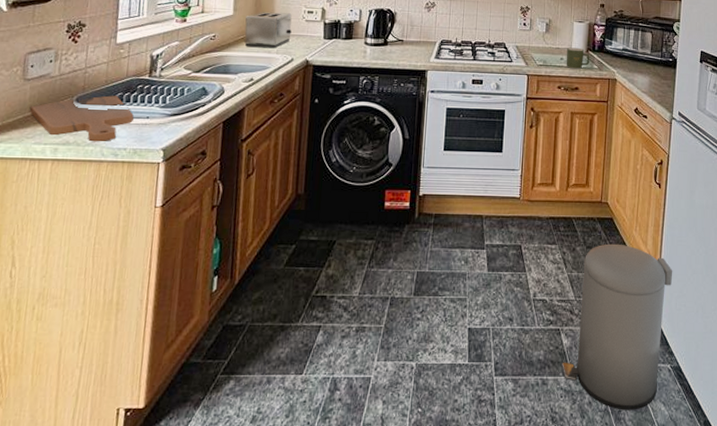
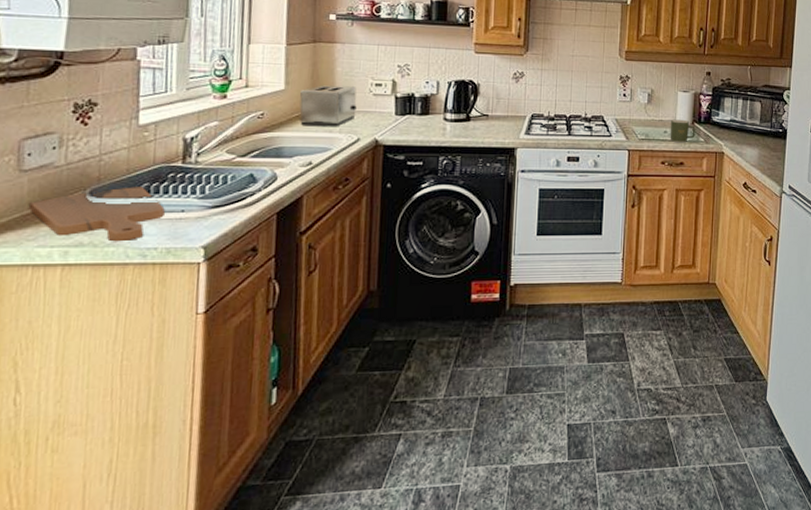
pedal bin: present [562,243,673,410] -> none [668,325,783,497]

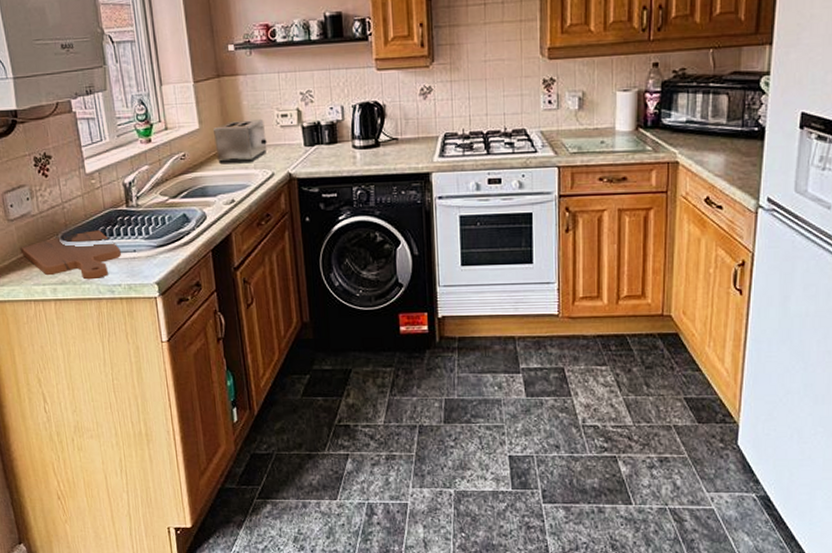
mug: present [670,119,696,143] -> none [608,125,641,155]

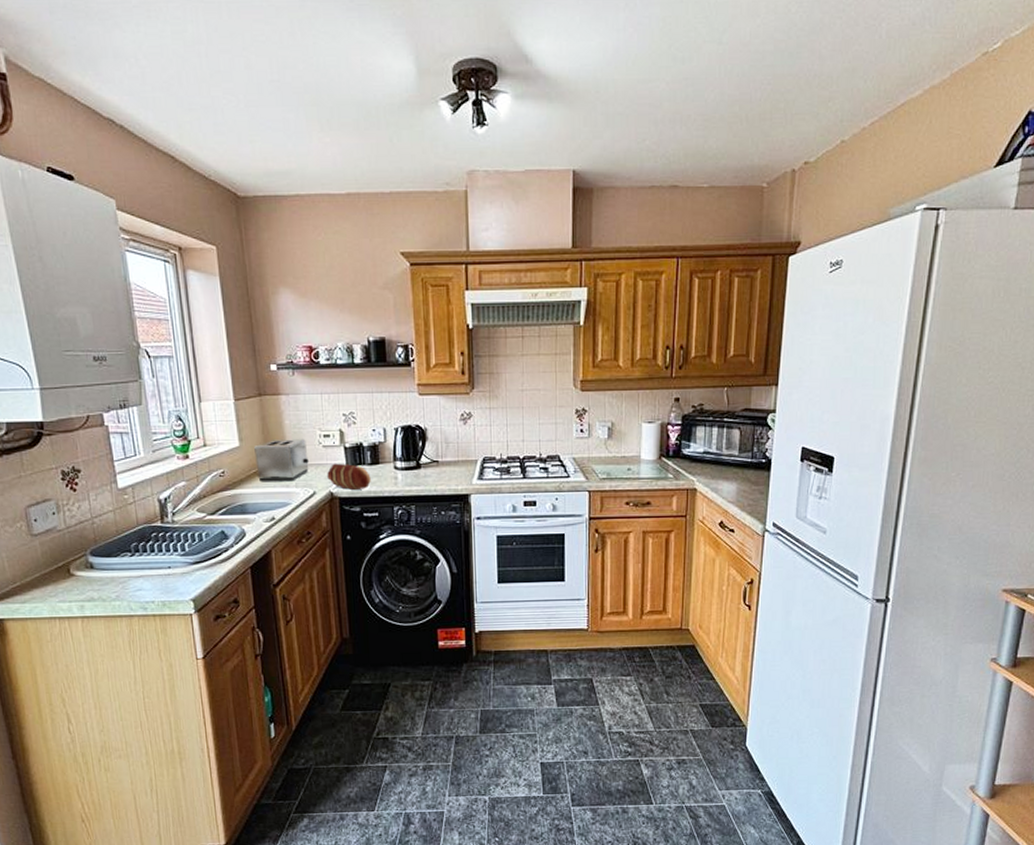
cutting board: present [21,230,121,280] -> none [45,546,155,597]
bread loaf: none [285,143,329,170] -> present [327,463,371,490]

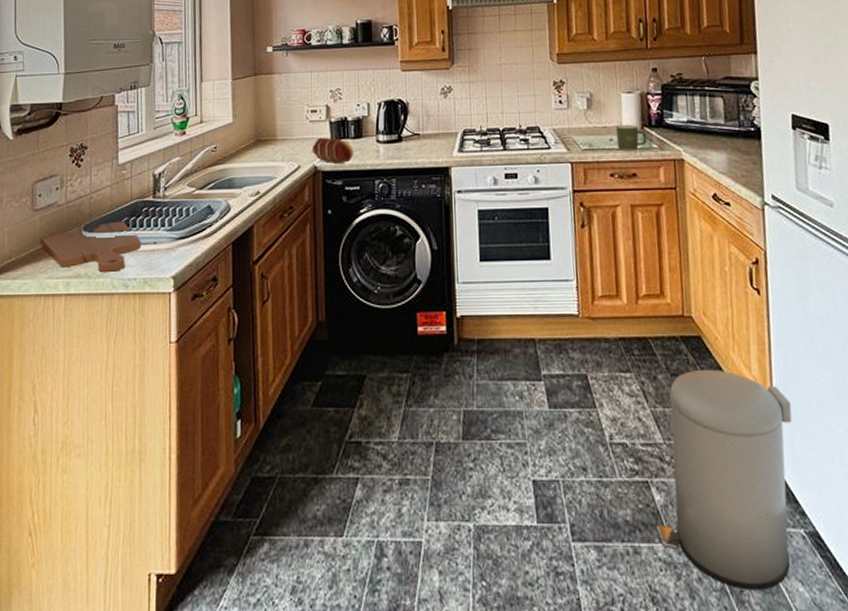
cutting board: none [45,546,155,597] -> present [41,221,141,273]
toaster: present [254,438,309,482] -> none [246,114,296,157]
mug: none [634,454,663,481] -> present [615,124,647,152]
pedal bin: none [643,672,765,834] -> present [656,369,792,591]

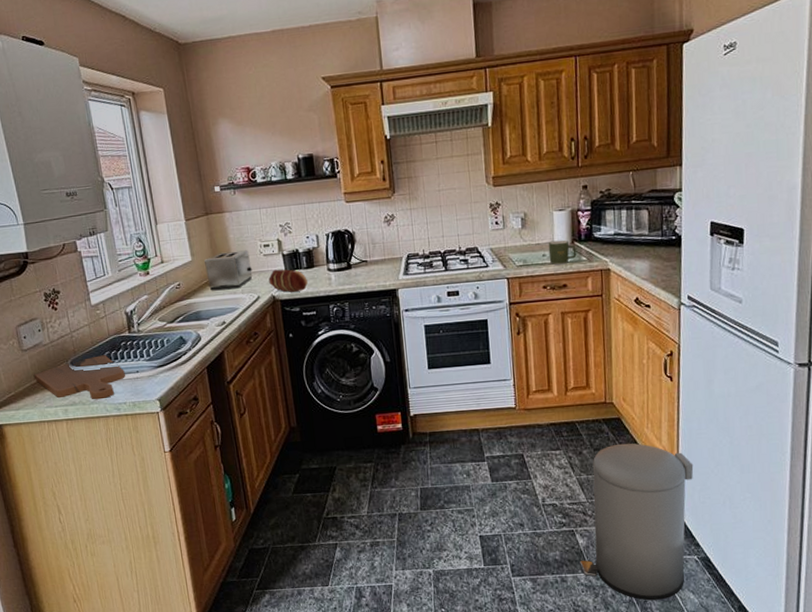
toaster: none [246,114,296,157] -> present [204,250,253,291]

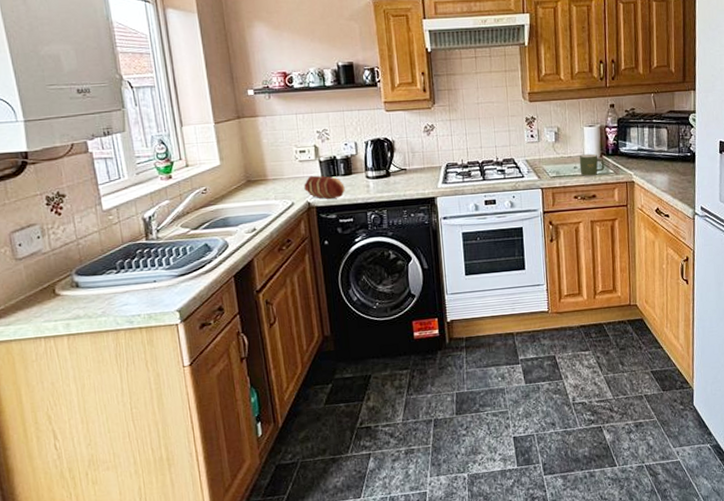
cutting board: present [34,355,125,400] -> none [30,263,140,313]
toaster: present [204,250,253,291] -> none [234,155,287,196]
pedal bin: present [580,443,694,601] -> none [607,342,707,489]

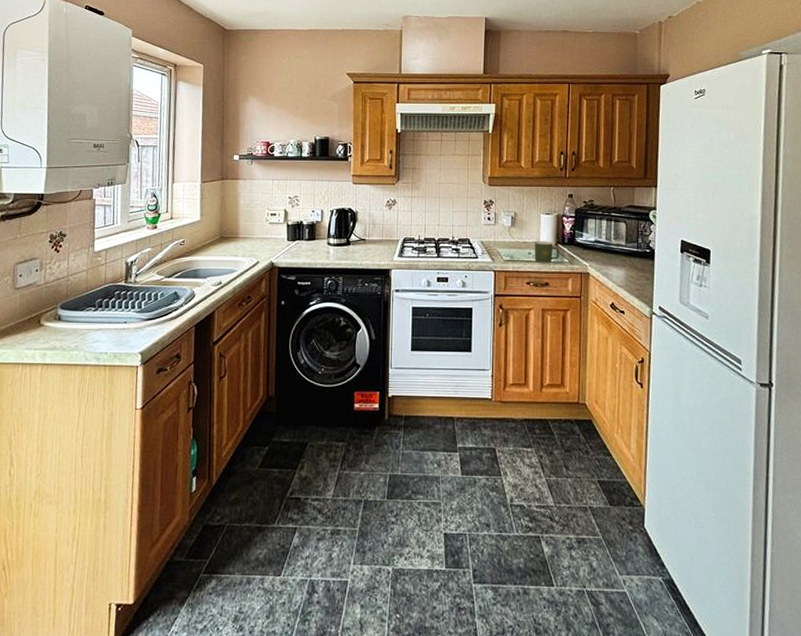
bread loaf: present [304,175,345,199] -> none [270,237,307,261]

